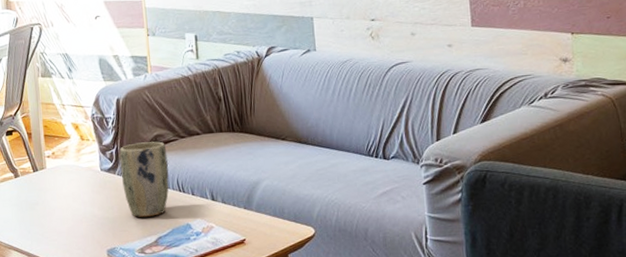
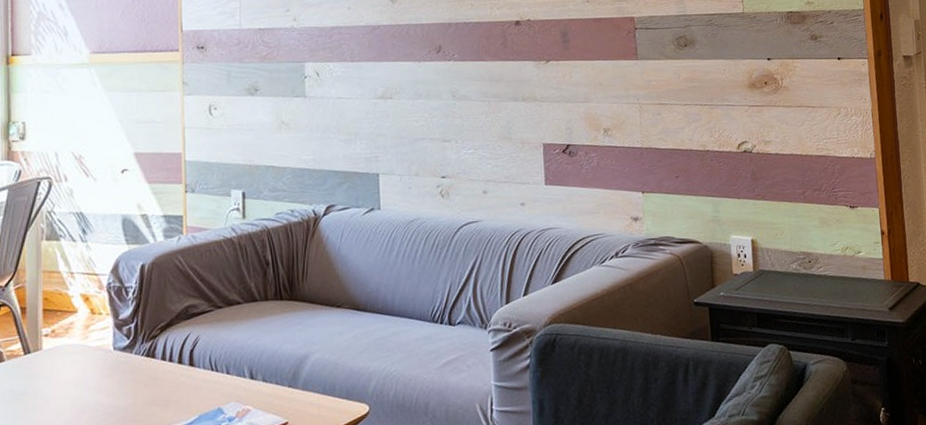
plant pot: present [119,141,169,217] -> none [139,313,199,404]

